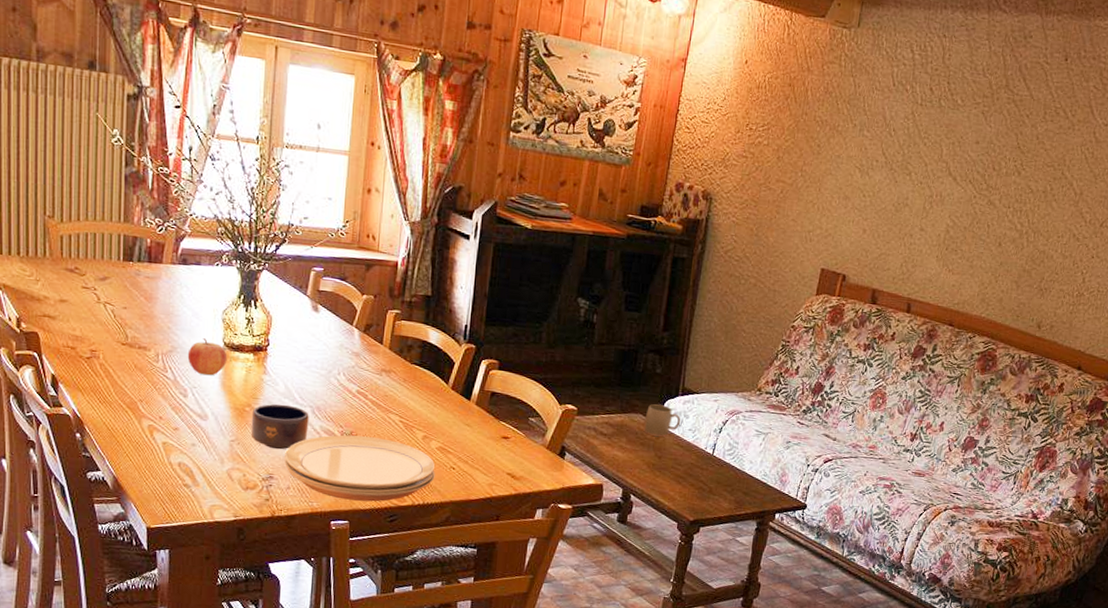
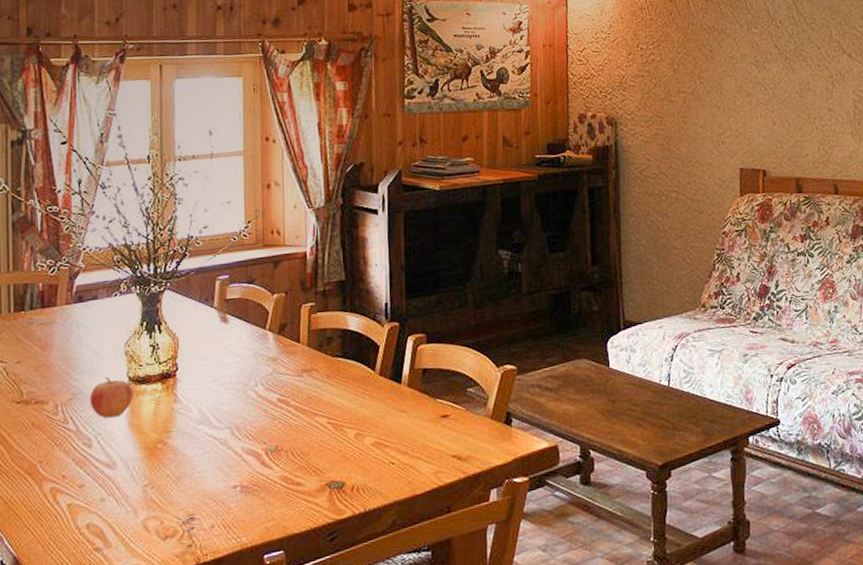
mug: present [250,404,309,450] -> none [164,431,229,485]
plate: present [284,435,435,502] -> none [205,446,374,527]
mug: present [644,404,681,437] -> none [589,343,629,380]

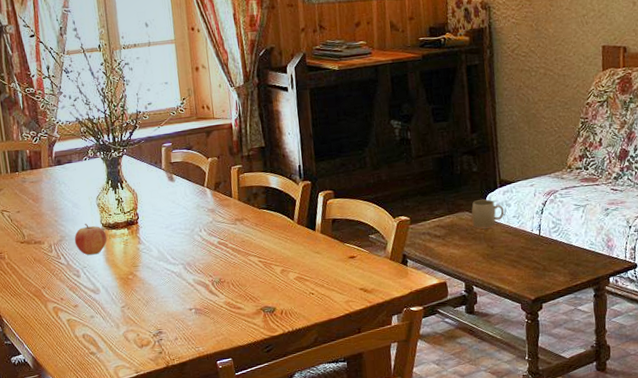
mug: none [589,343,629,380] -> present [471,199,505,229]

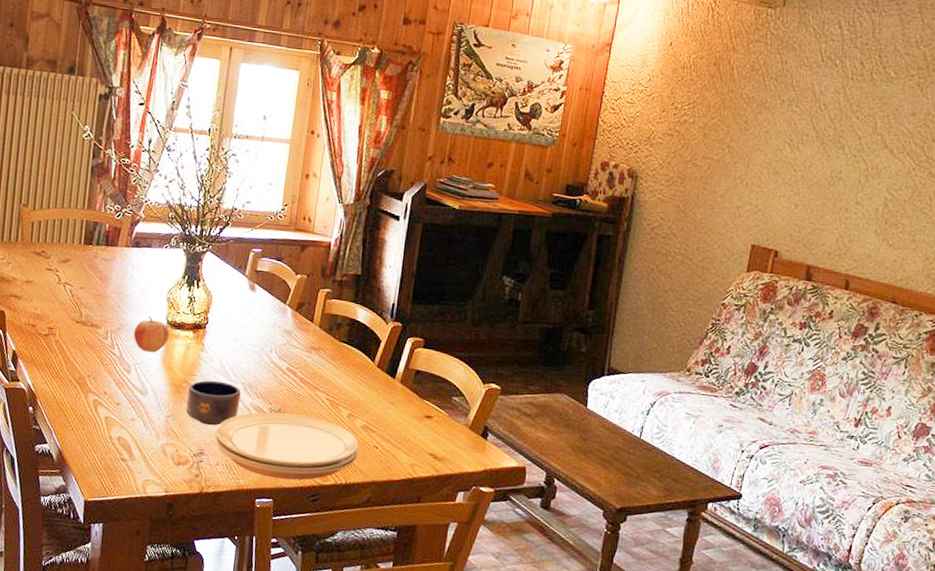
mug: none [134,266,184,307] -> present [185,380,241,426]
plate: none [168,279,298,340] -> present [215,411,359,480]
mug: present [471,199,505,229] -> none [568,384,607,418]

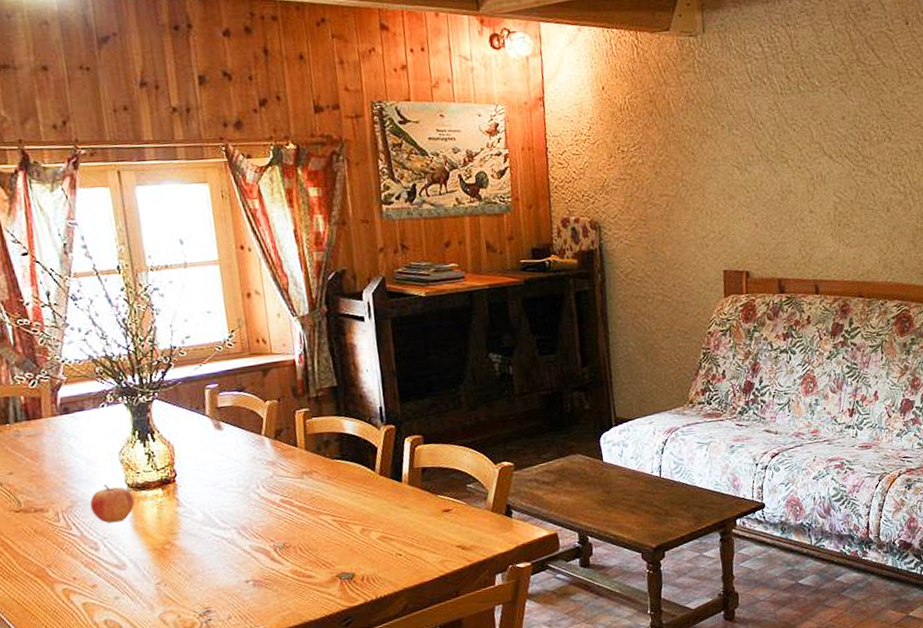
mug: present [185,380,241,426] -> none [172,531,238,582]
plate: present [215,411,359,480] -> none [218,541,383,616]

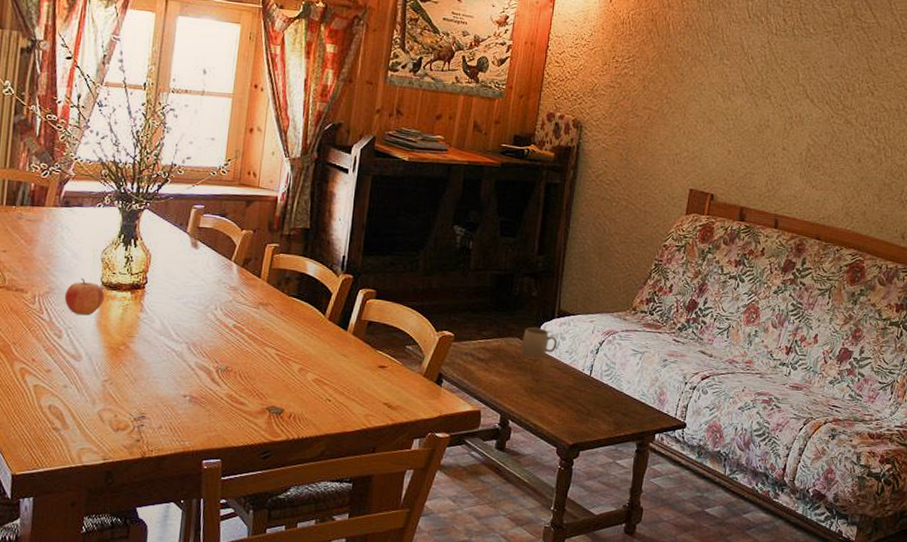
mug: none [584,439,621,473] -> present [521,327,558,360]

